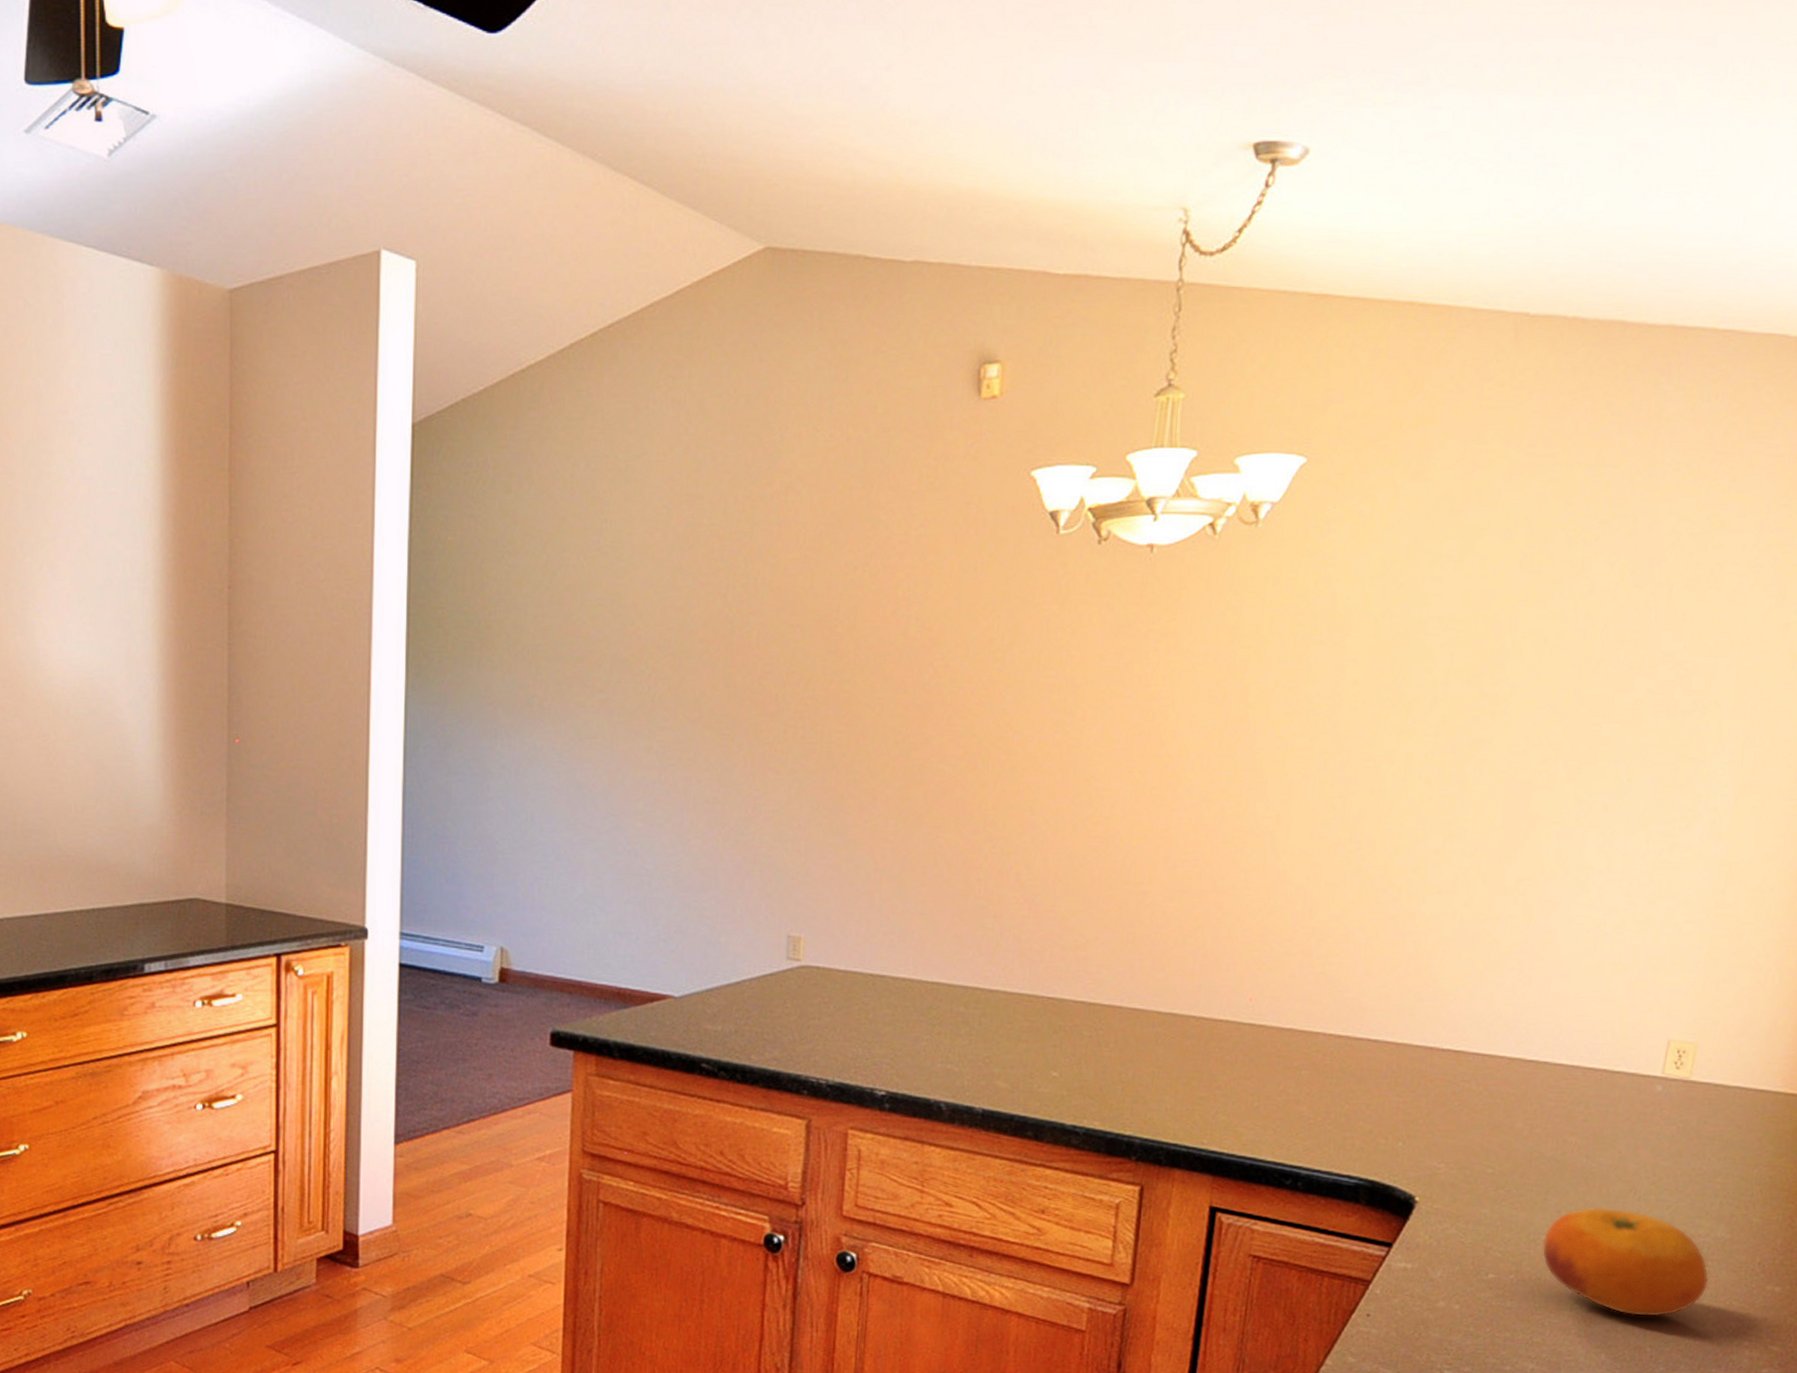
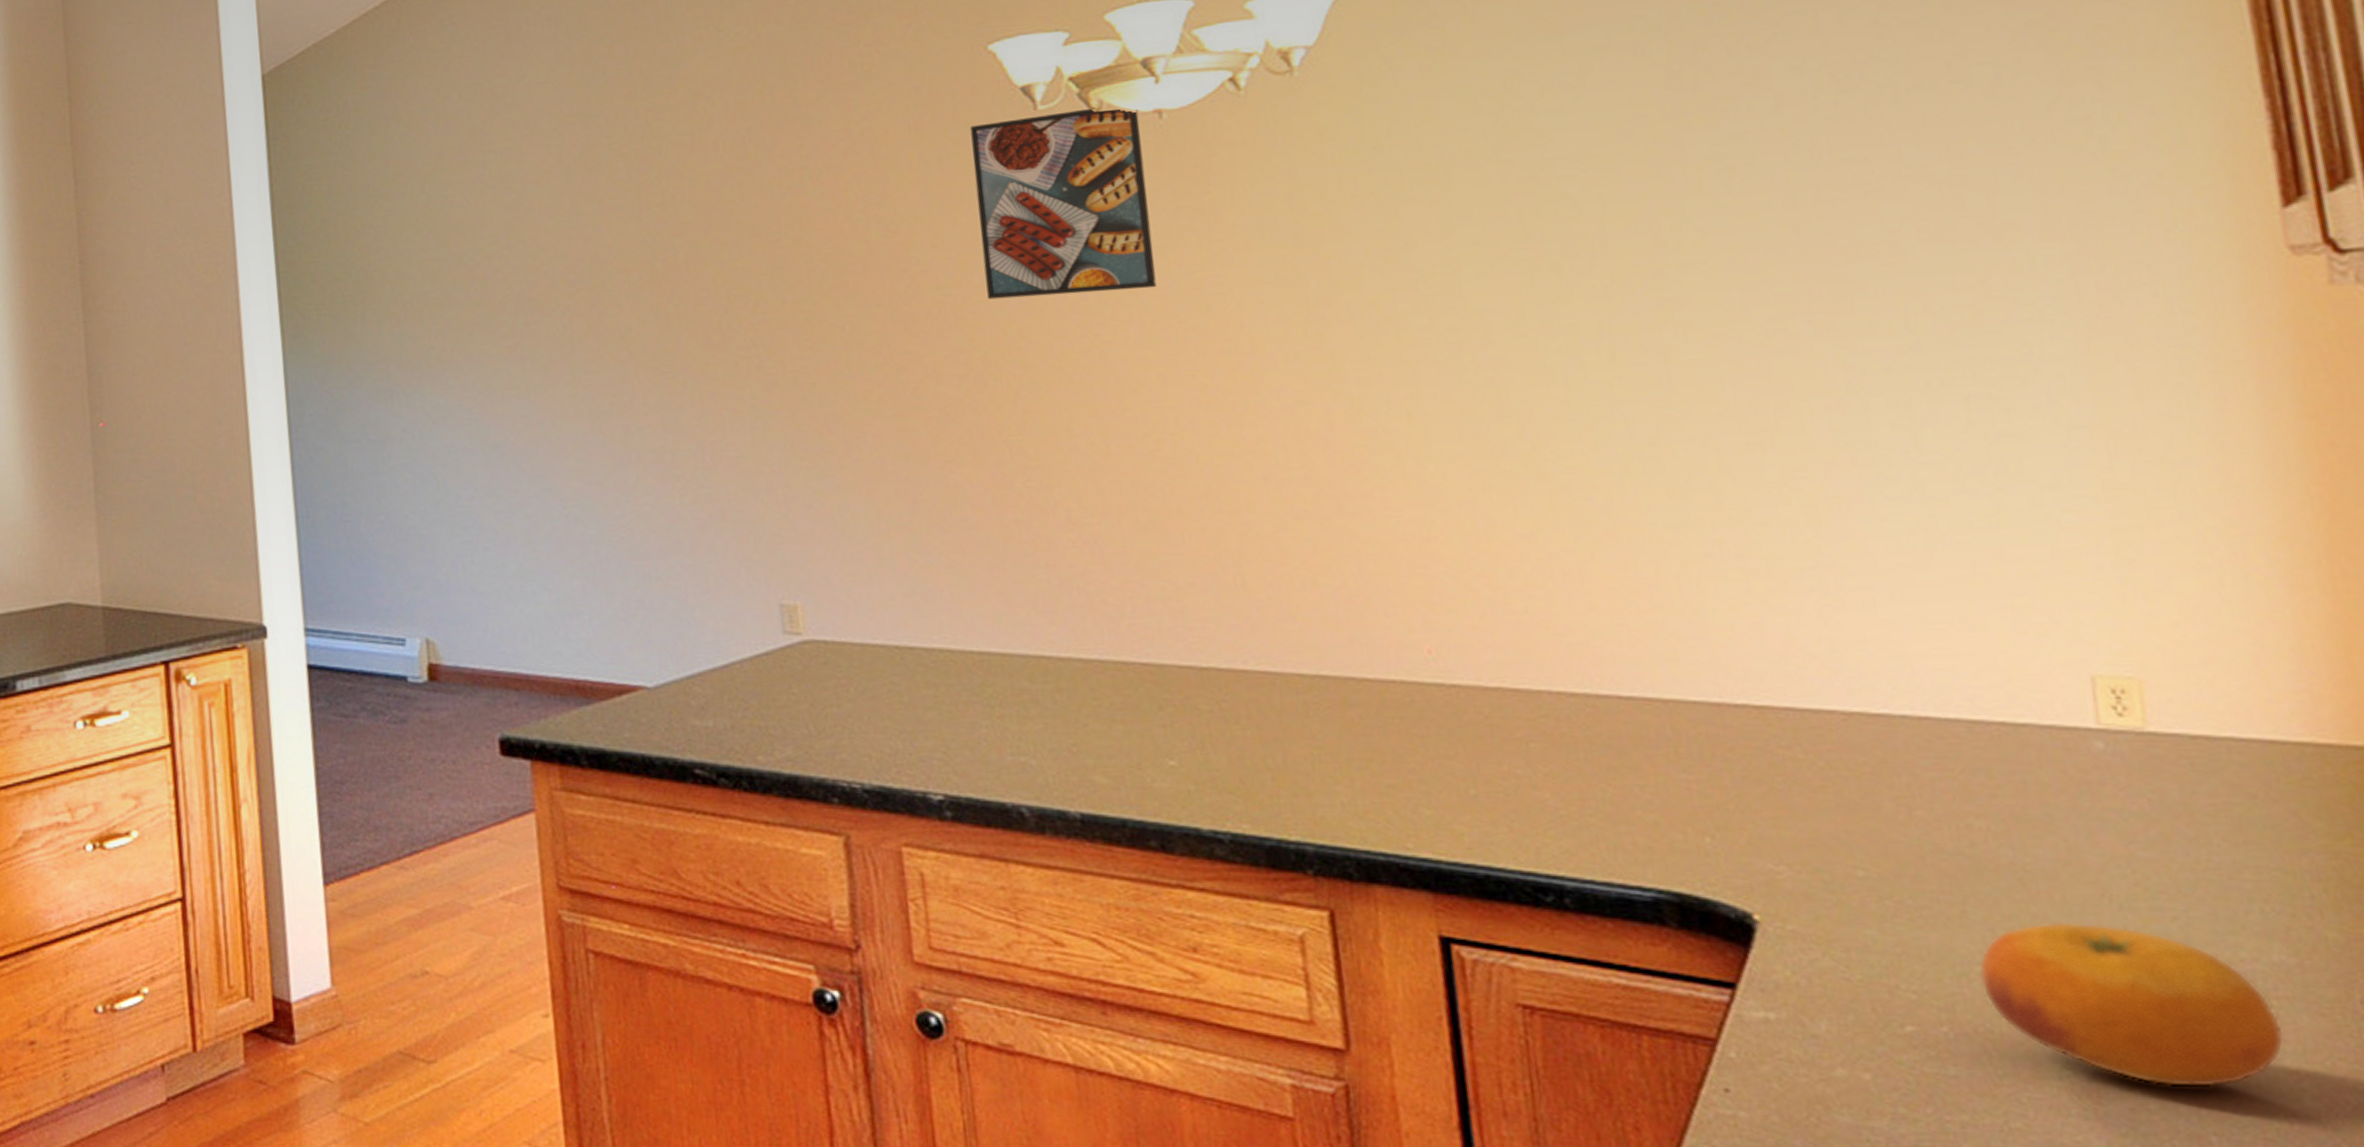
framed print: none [991,537,1136,697] -> present [970,108,1157,300]

